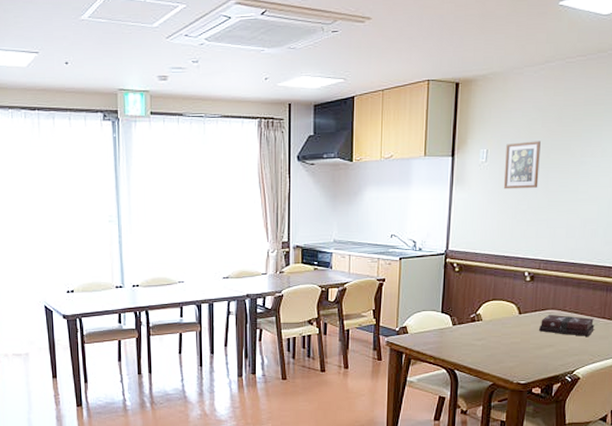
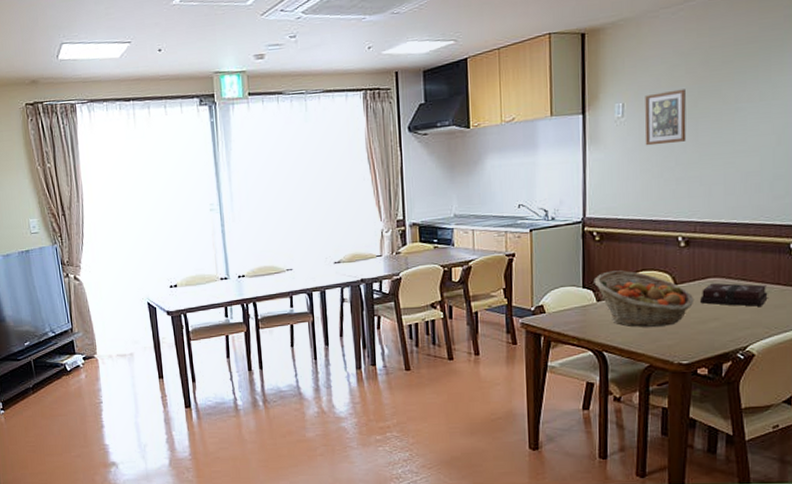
fruit basket: none [451,299,534,350] -> present [594,270,694,327]

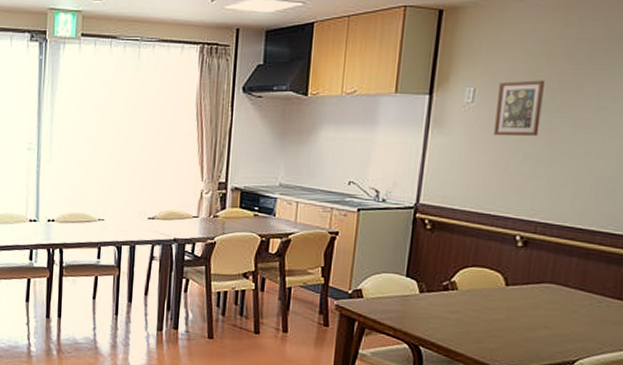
fruit basket: present [594,270,694,327] -> none [419,262,525,328]
hardback book: present [700,283,768,307] -> none [531,289,607,320]

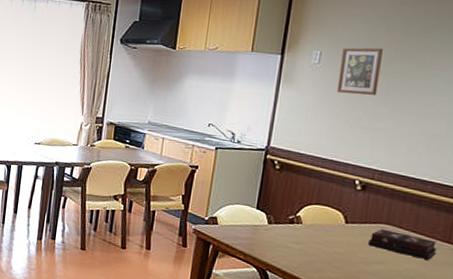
hardback book: none [531,289,607,320] -> present [368,228,437,260]

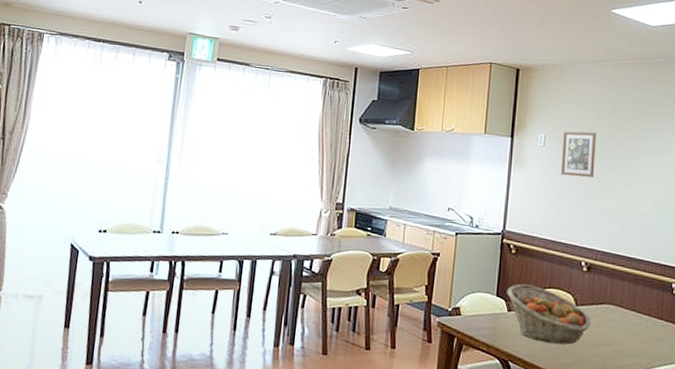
fruit basket: none [268,198,363,260] -> present [506,284,592,344]
hardback book: present [368,228,437,260] -> none [596,309,653,337]

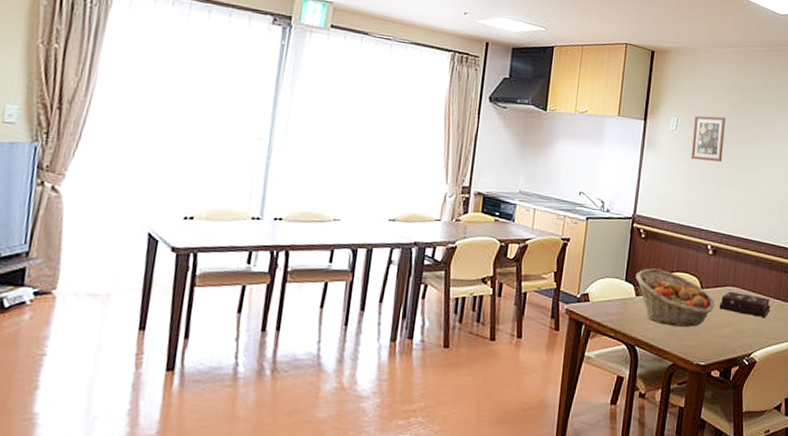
hardback book: none [596,309,653,337] -> present [719,291,771,317]

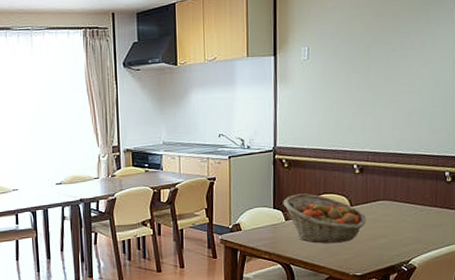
picture frame: present [690,115,726,162] -> none [326,36,361,85]
hardback book: present [719,291,771,317] -> none [372,205,427,226]

